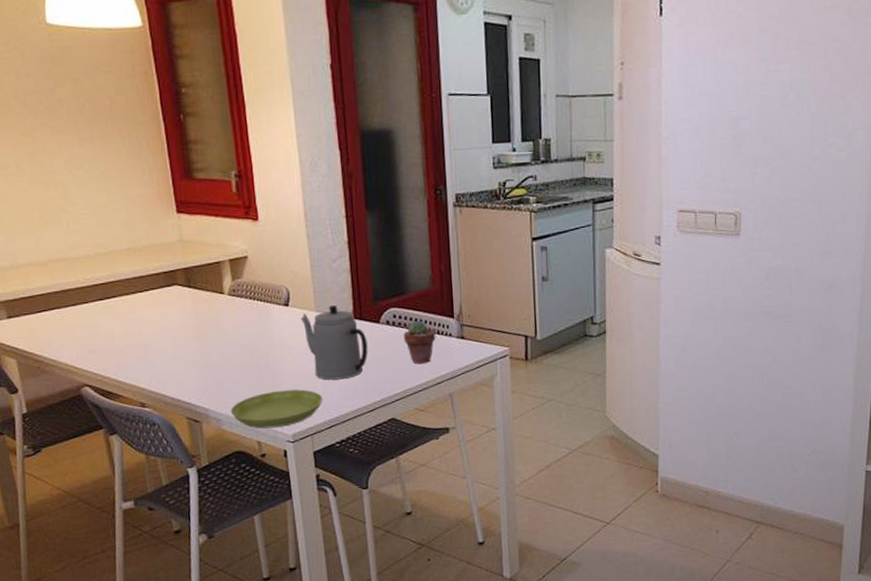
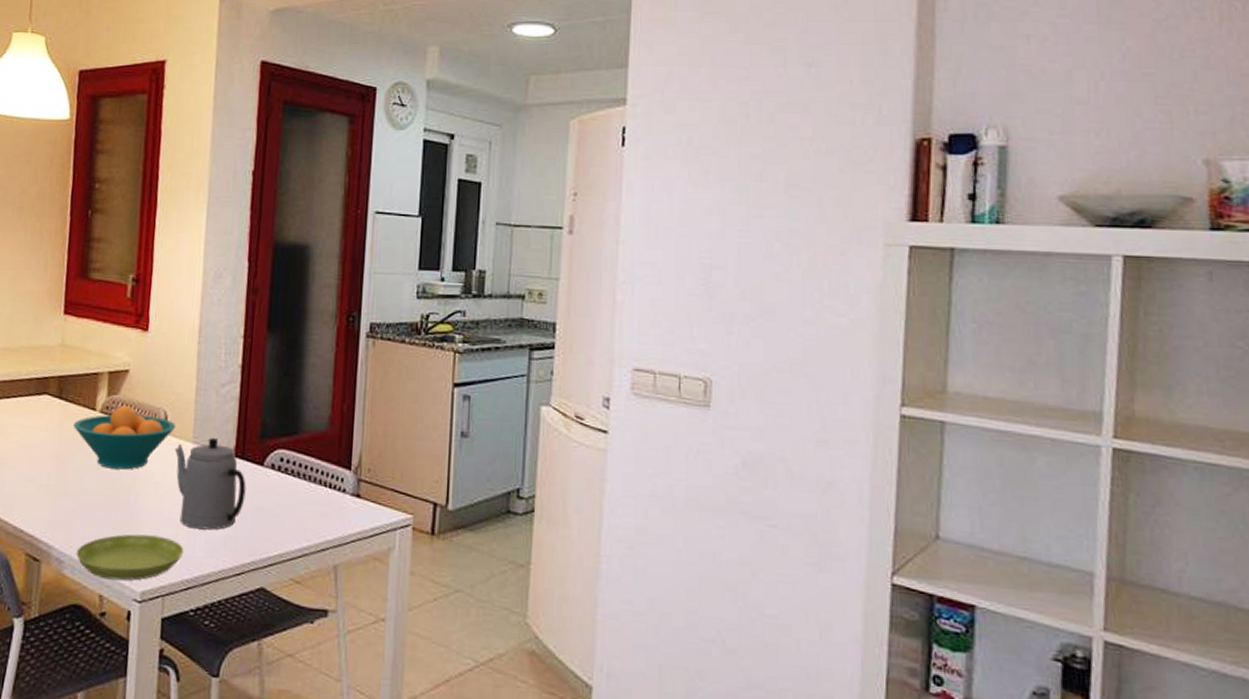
fruit bowl: none [206,286,299,341] -> present [73,405,176,470]
potted succulent: present [403,320,436,364] -> none [288,467,327,523]

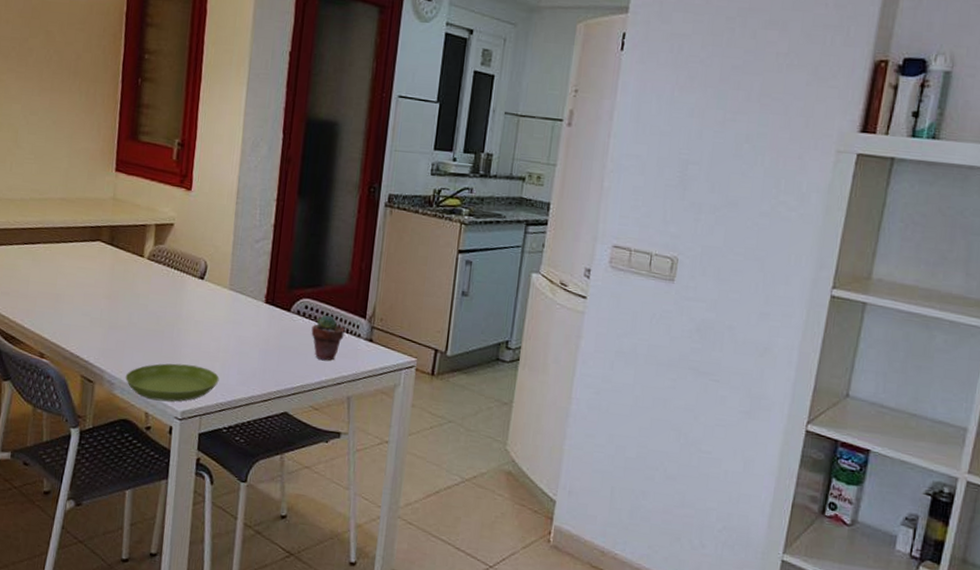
fruit bowl: present [73,405,176,470] -> none [124,254,215,309]
teapot: present [174,438,246,530] -> none [213,286,275,363]
potted succulent: none [288,467,327,523] -> present [311,314,345,361]

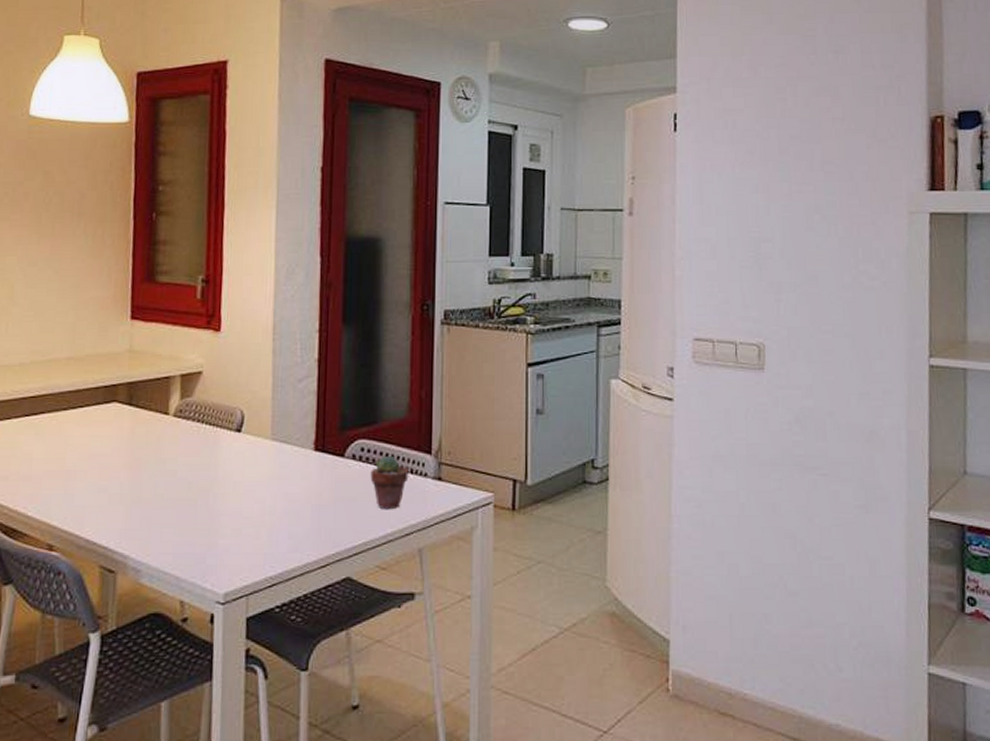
saucer: present [125,363,219,402] -> none [153,536,267,584]

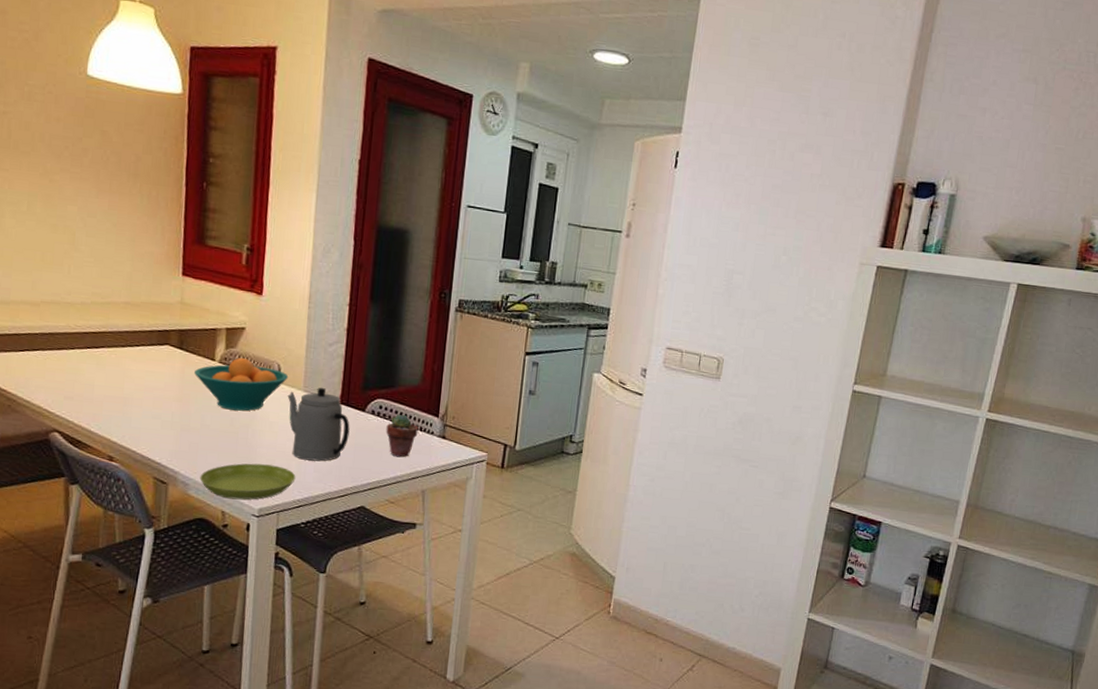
fruit bowl: none [146,407,254,472] -> present [194,357,289,411]
saucer: none [153,536,267,584] -> present [200,463,296,500]
teapot: none [253,434,328,525] -> present [287,388,350,462]

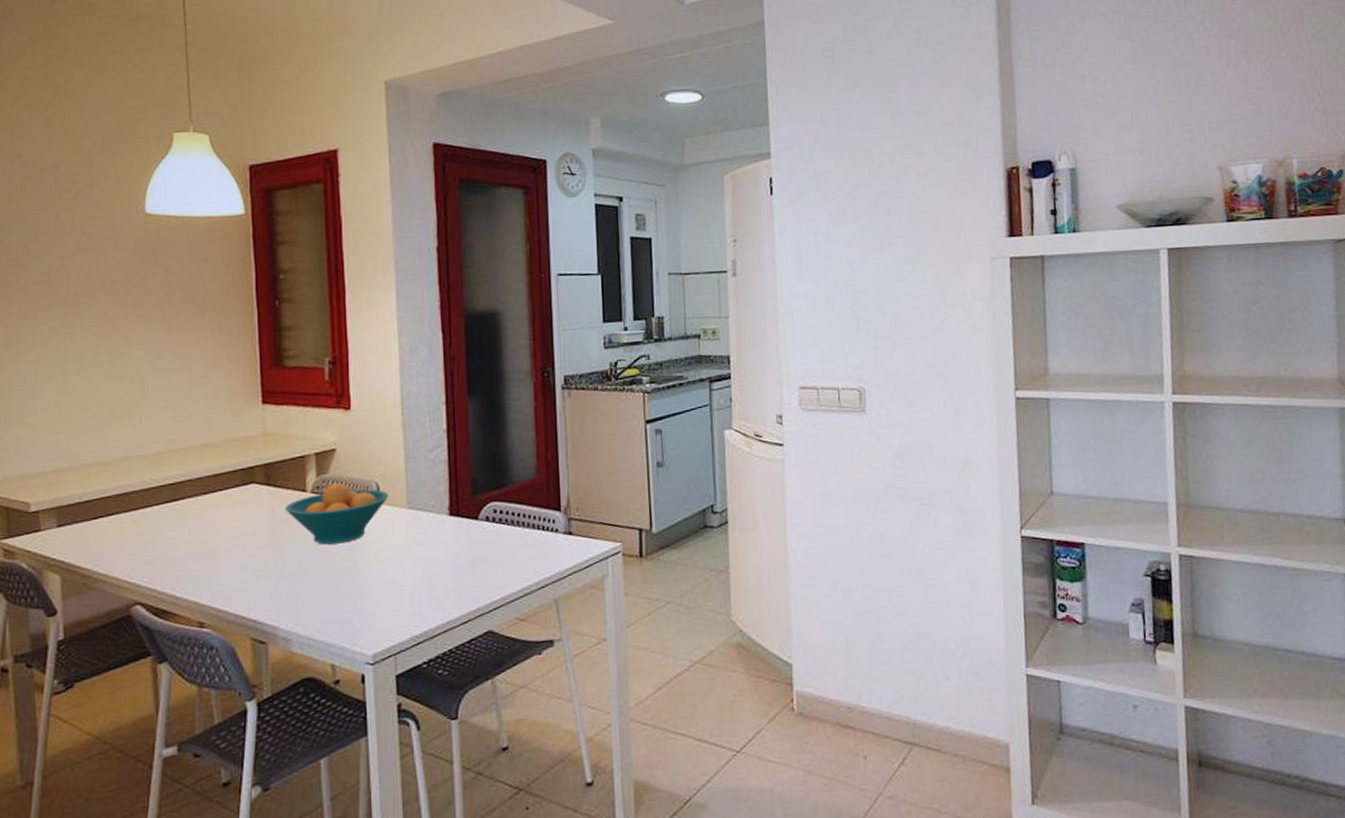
saucer: present [200,463,296,500] -> none [302,600,411,649]
teapot: present [287,388,350,462] -> none [390,501,464,588]
potted succulent: present [386,414,419,457] -> none [504,514,541,566]

